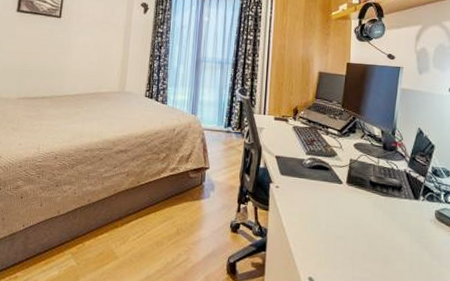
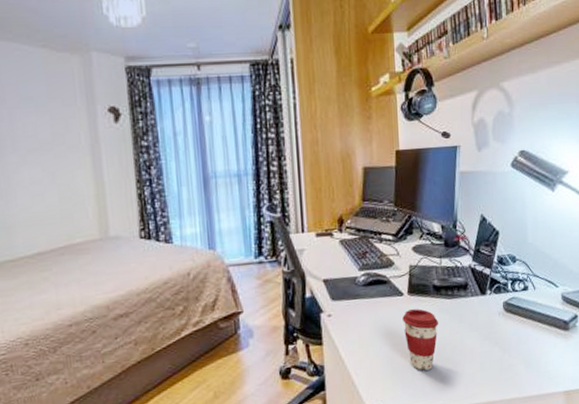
coffee cup: none [340,198,372,257] -> present [402,309,438,371]

